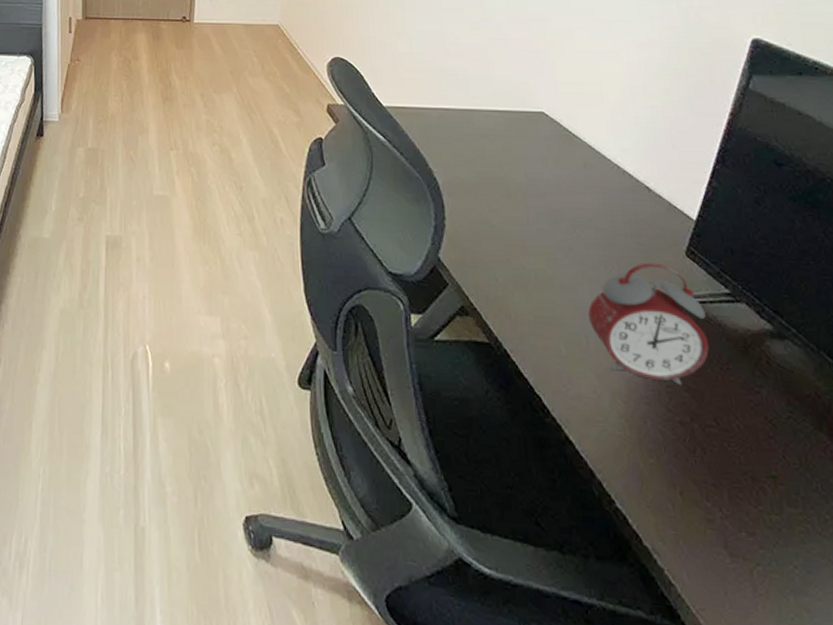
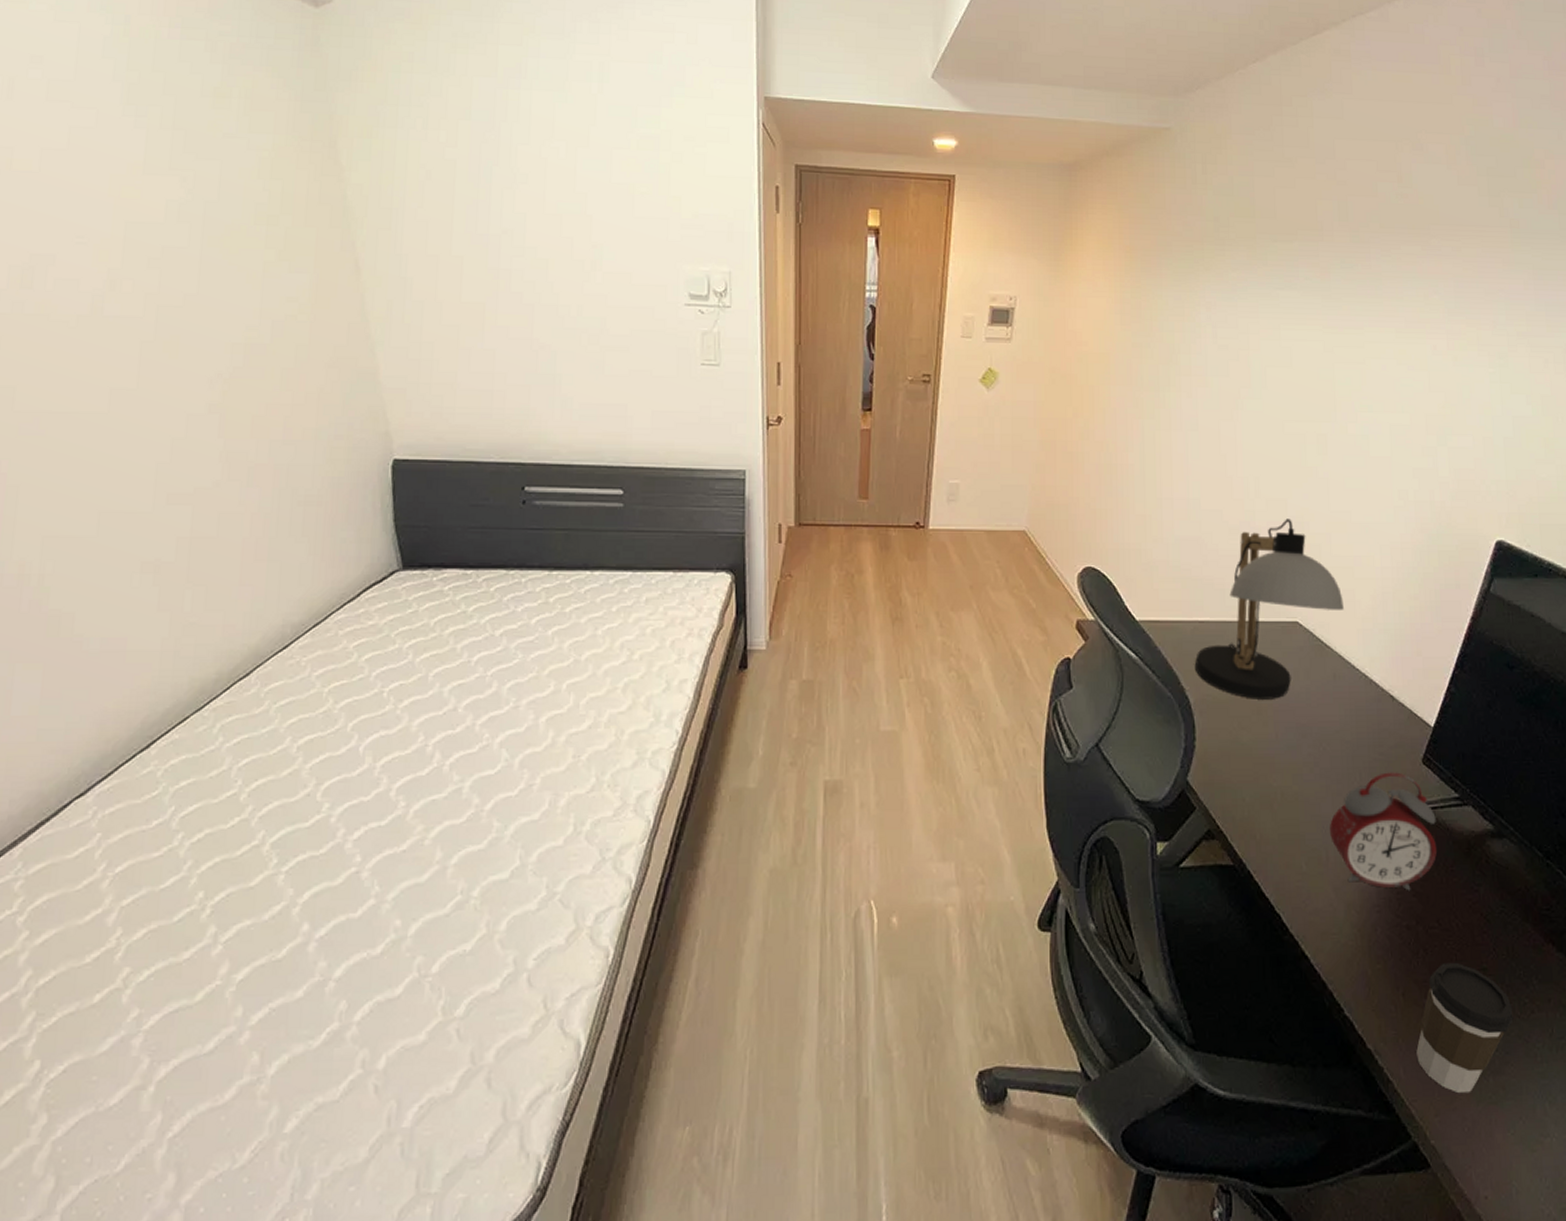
desk lamp: none [441,16,591,185] -> present [1194,519,1344,699]
coffee cup: none [700,464,814,611] -> present [1416,962,1514,1094]

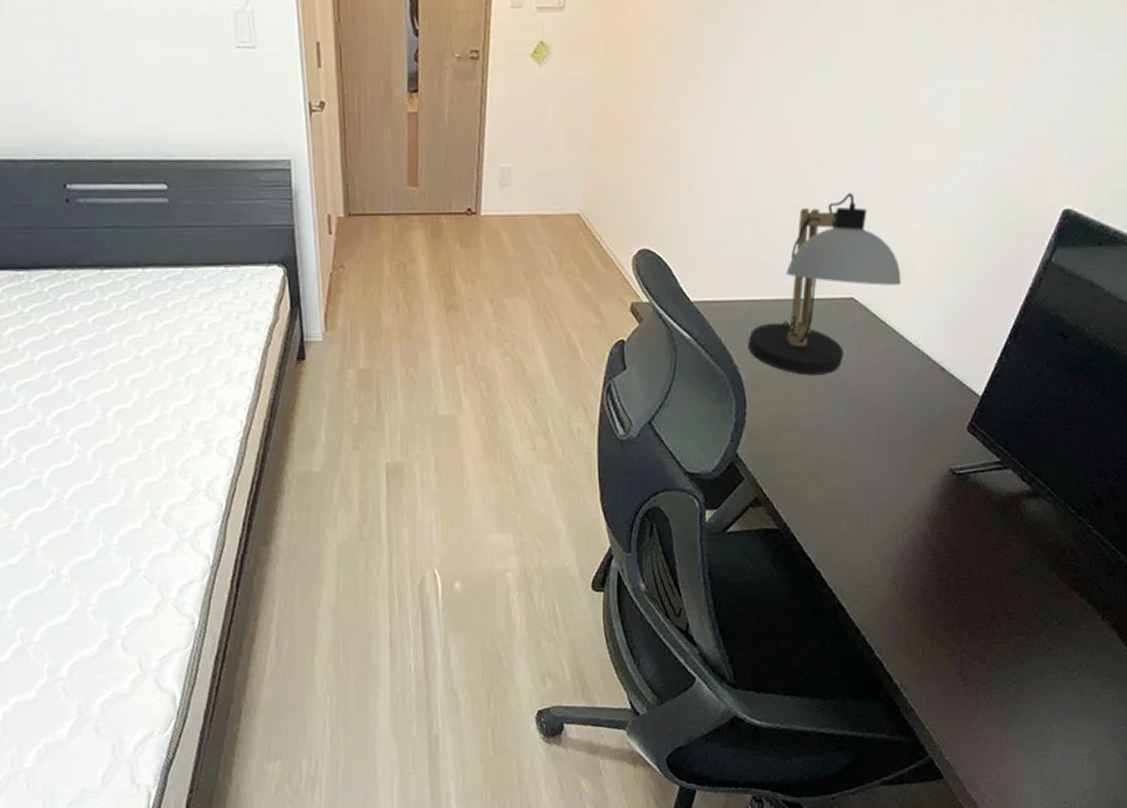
alarm clock: present [1330,772,1437,891] -> none [872,440,976,548]
coffee cup: present [1416,962,1514,1094] -> none [939,608,1032,719]

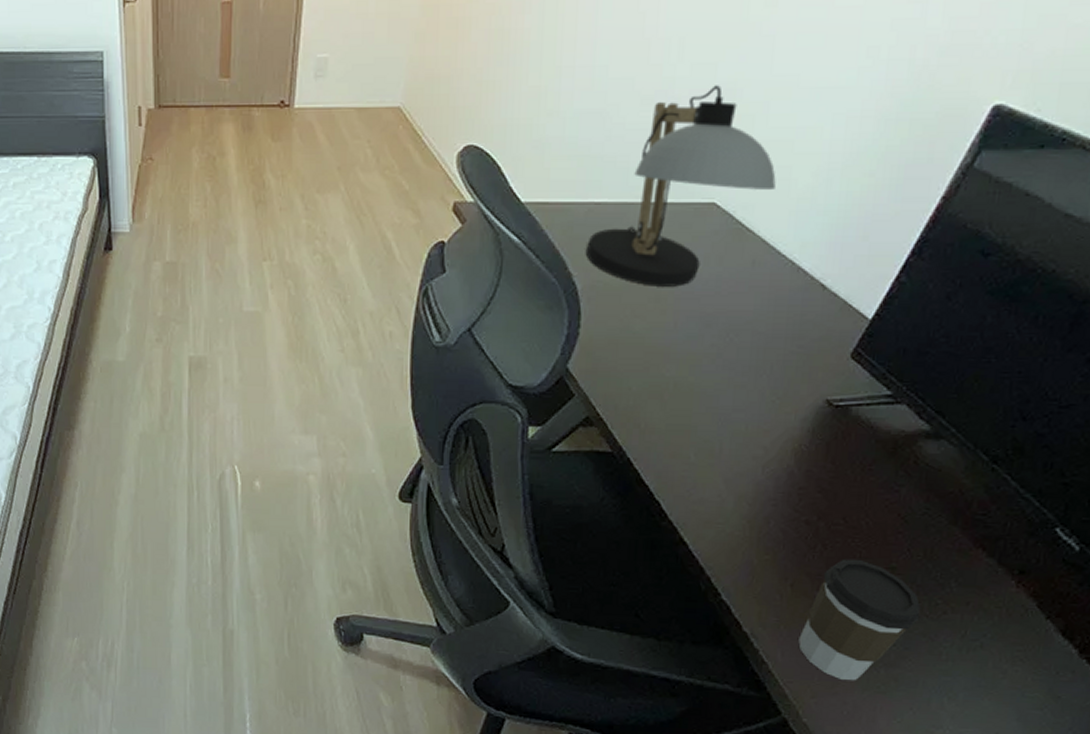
coffee cup: none [939,608,1032,719] -> present [798,558,921,681]

